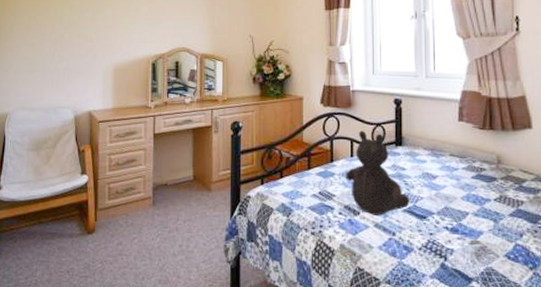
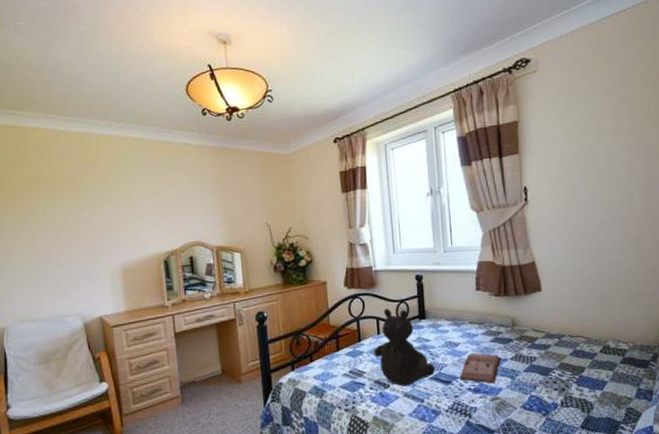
hardback book: none [436,187,484,225] -> present [459,352,502,384]

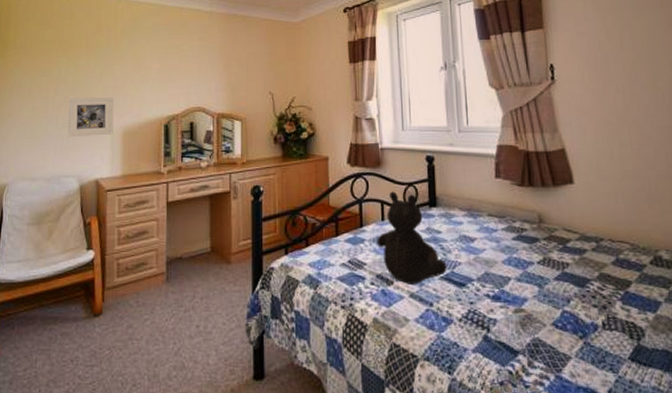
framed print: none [58,236,112,279] -> present [67,97,114,138]
hardback book: present [459,352,502,384] -> none [476,251,527,291]

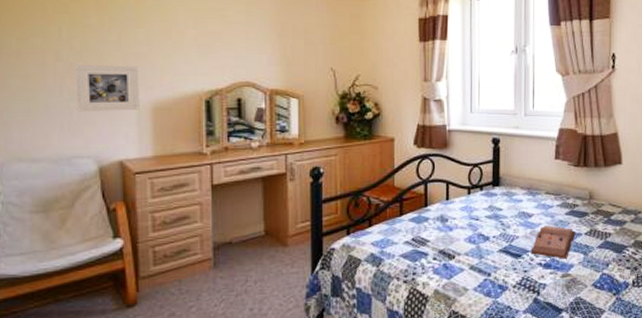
teddy bear: present [377,191,447,284] -> none [441,172,506,258]
hardback book: none [476,251,527,291] -> present [530,225,576,259]

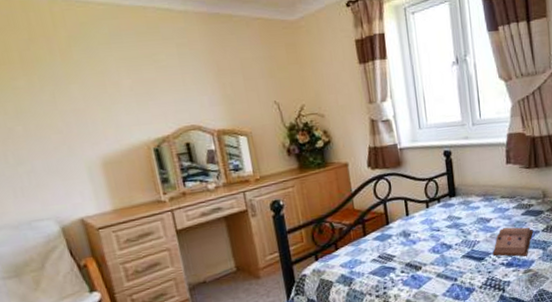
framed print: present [75,64,140,112] -> none [14,123,90,177]

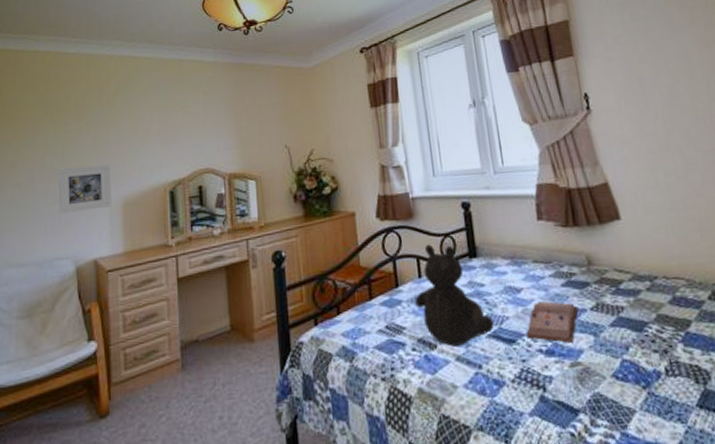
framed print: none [14,123,90,177] -> present [57,165,112,215]
teddy bear: none [403,187,468,267] -> present [415,244,494,347]

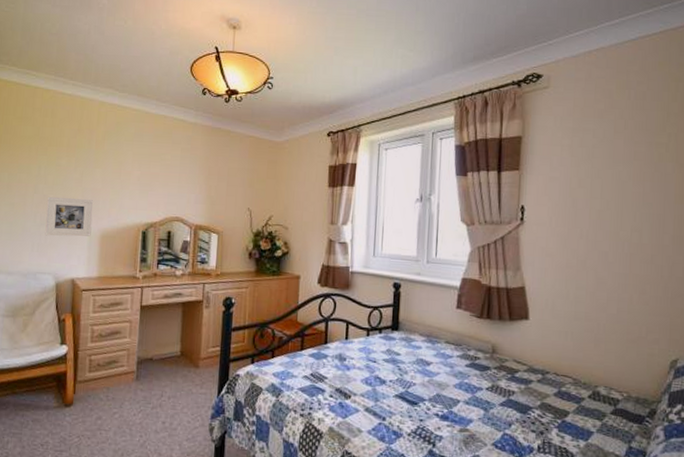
teddy bear: present [415,244,494,347] -> none [339,313,403,400]
hardback book: present [526,300,579,343] -> none [427,375,476,413]

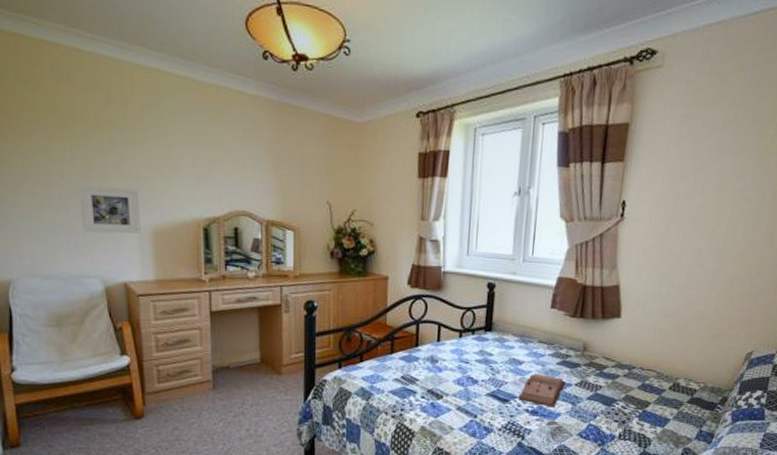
hardback book: none [427,375,476,413] -> present [518,373,566,407]

